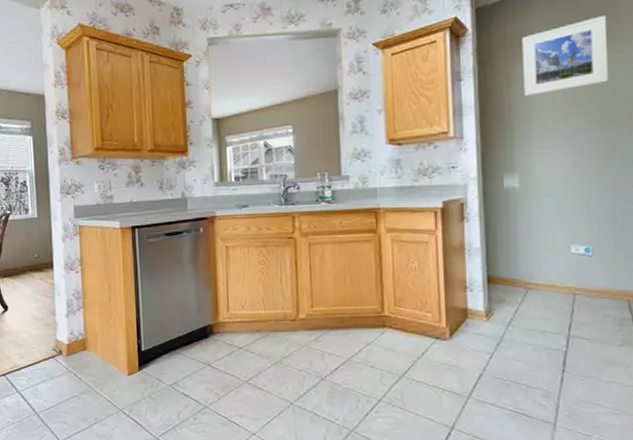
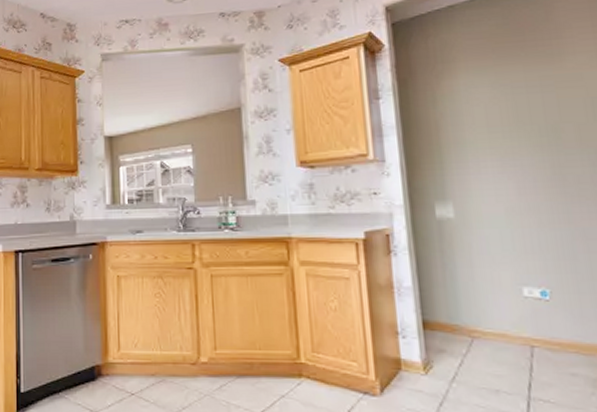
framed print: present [522,16,608,97] -> none [446,30,551,117]

